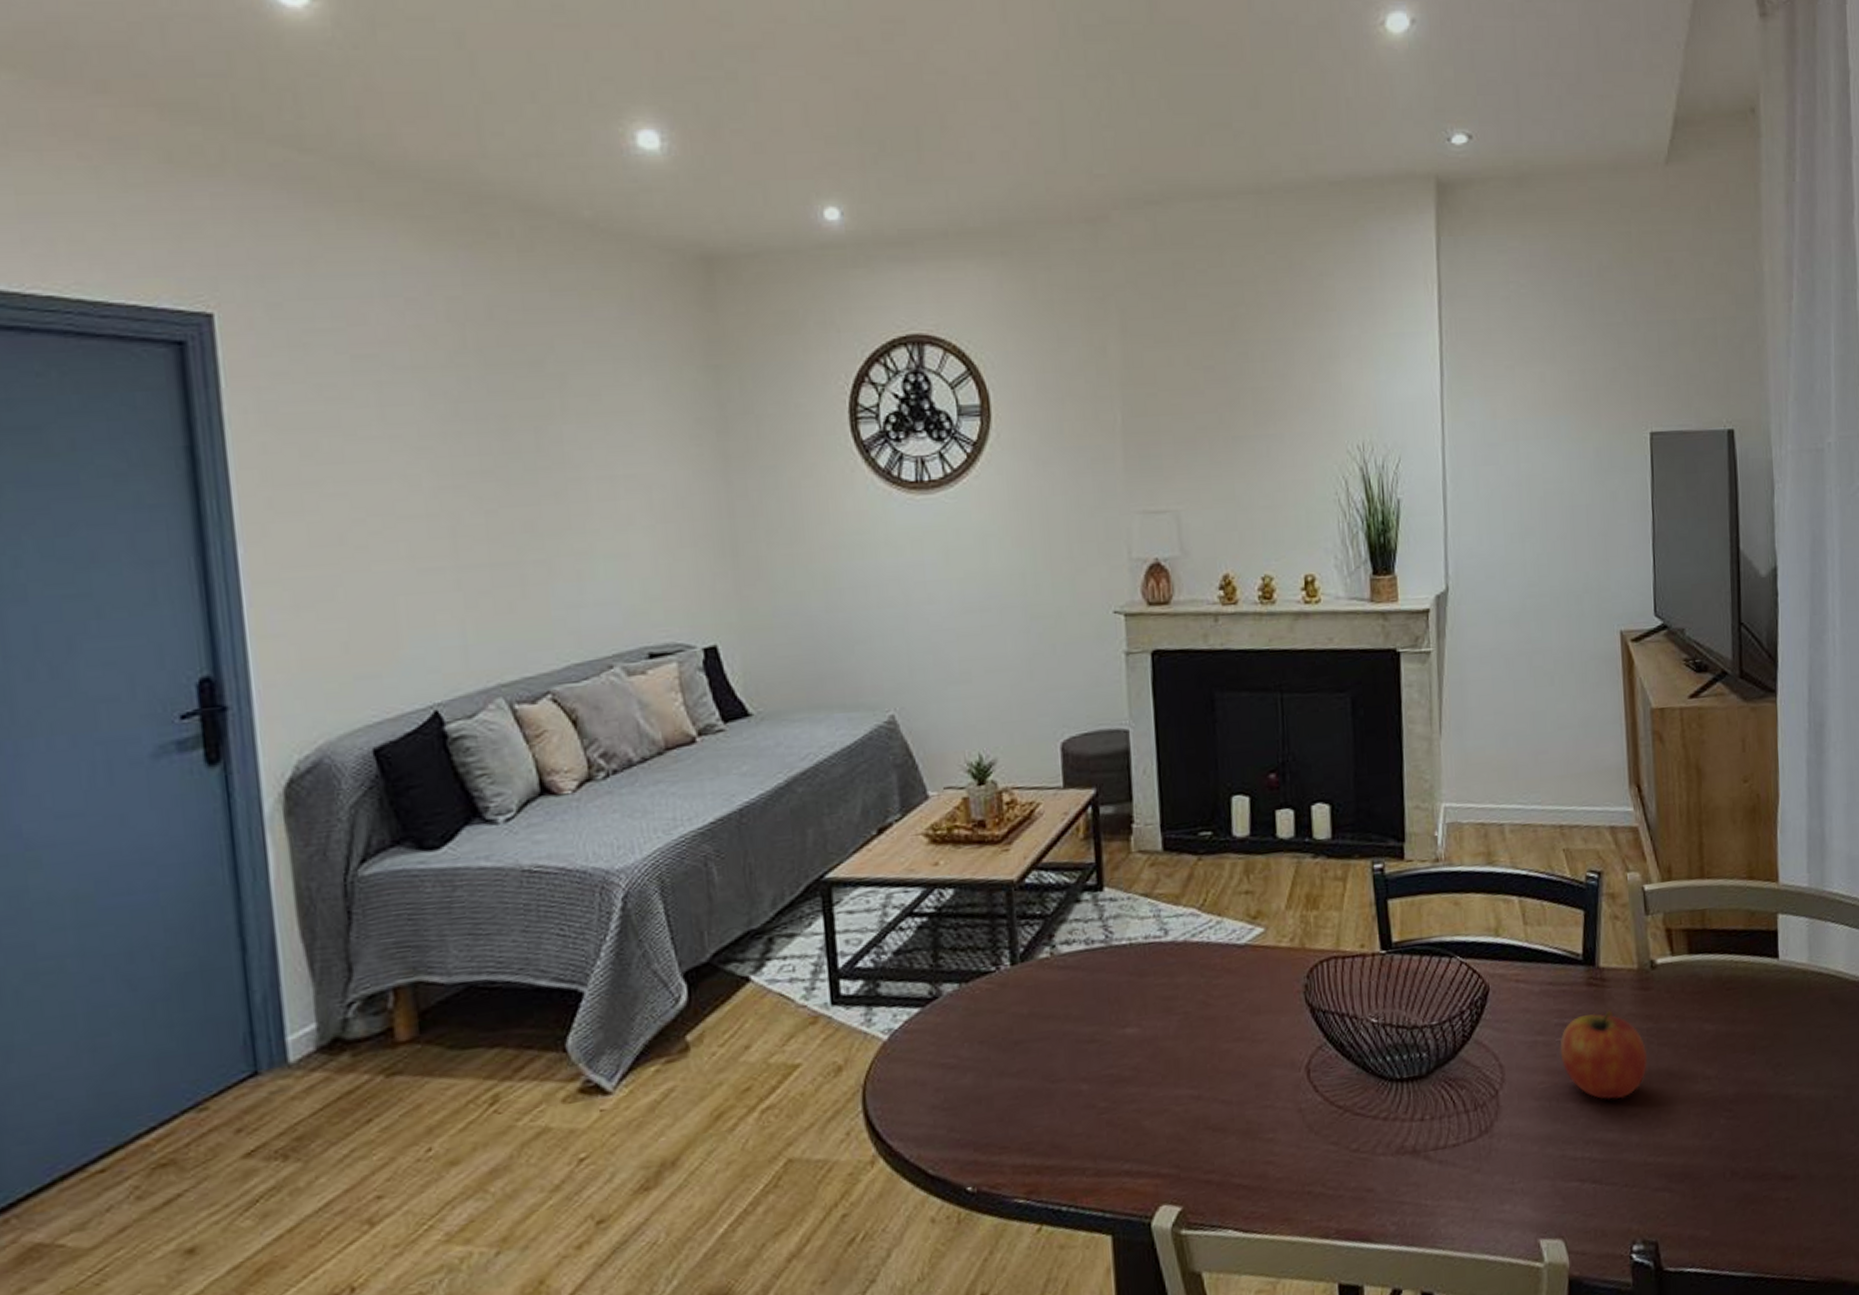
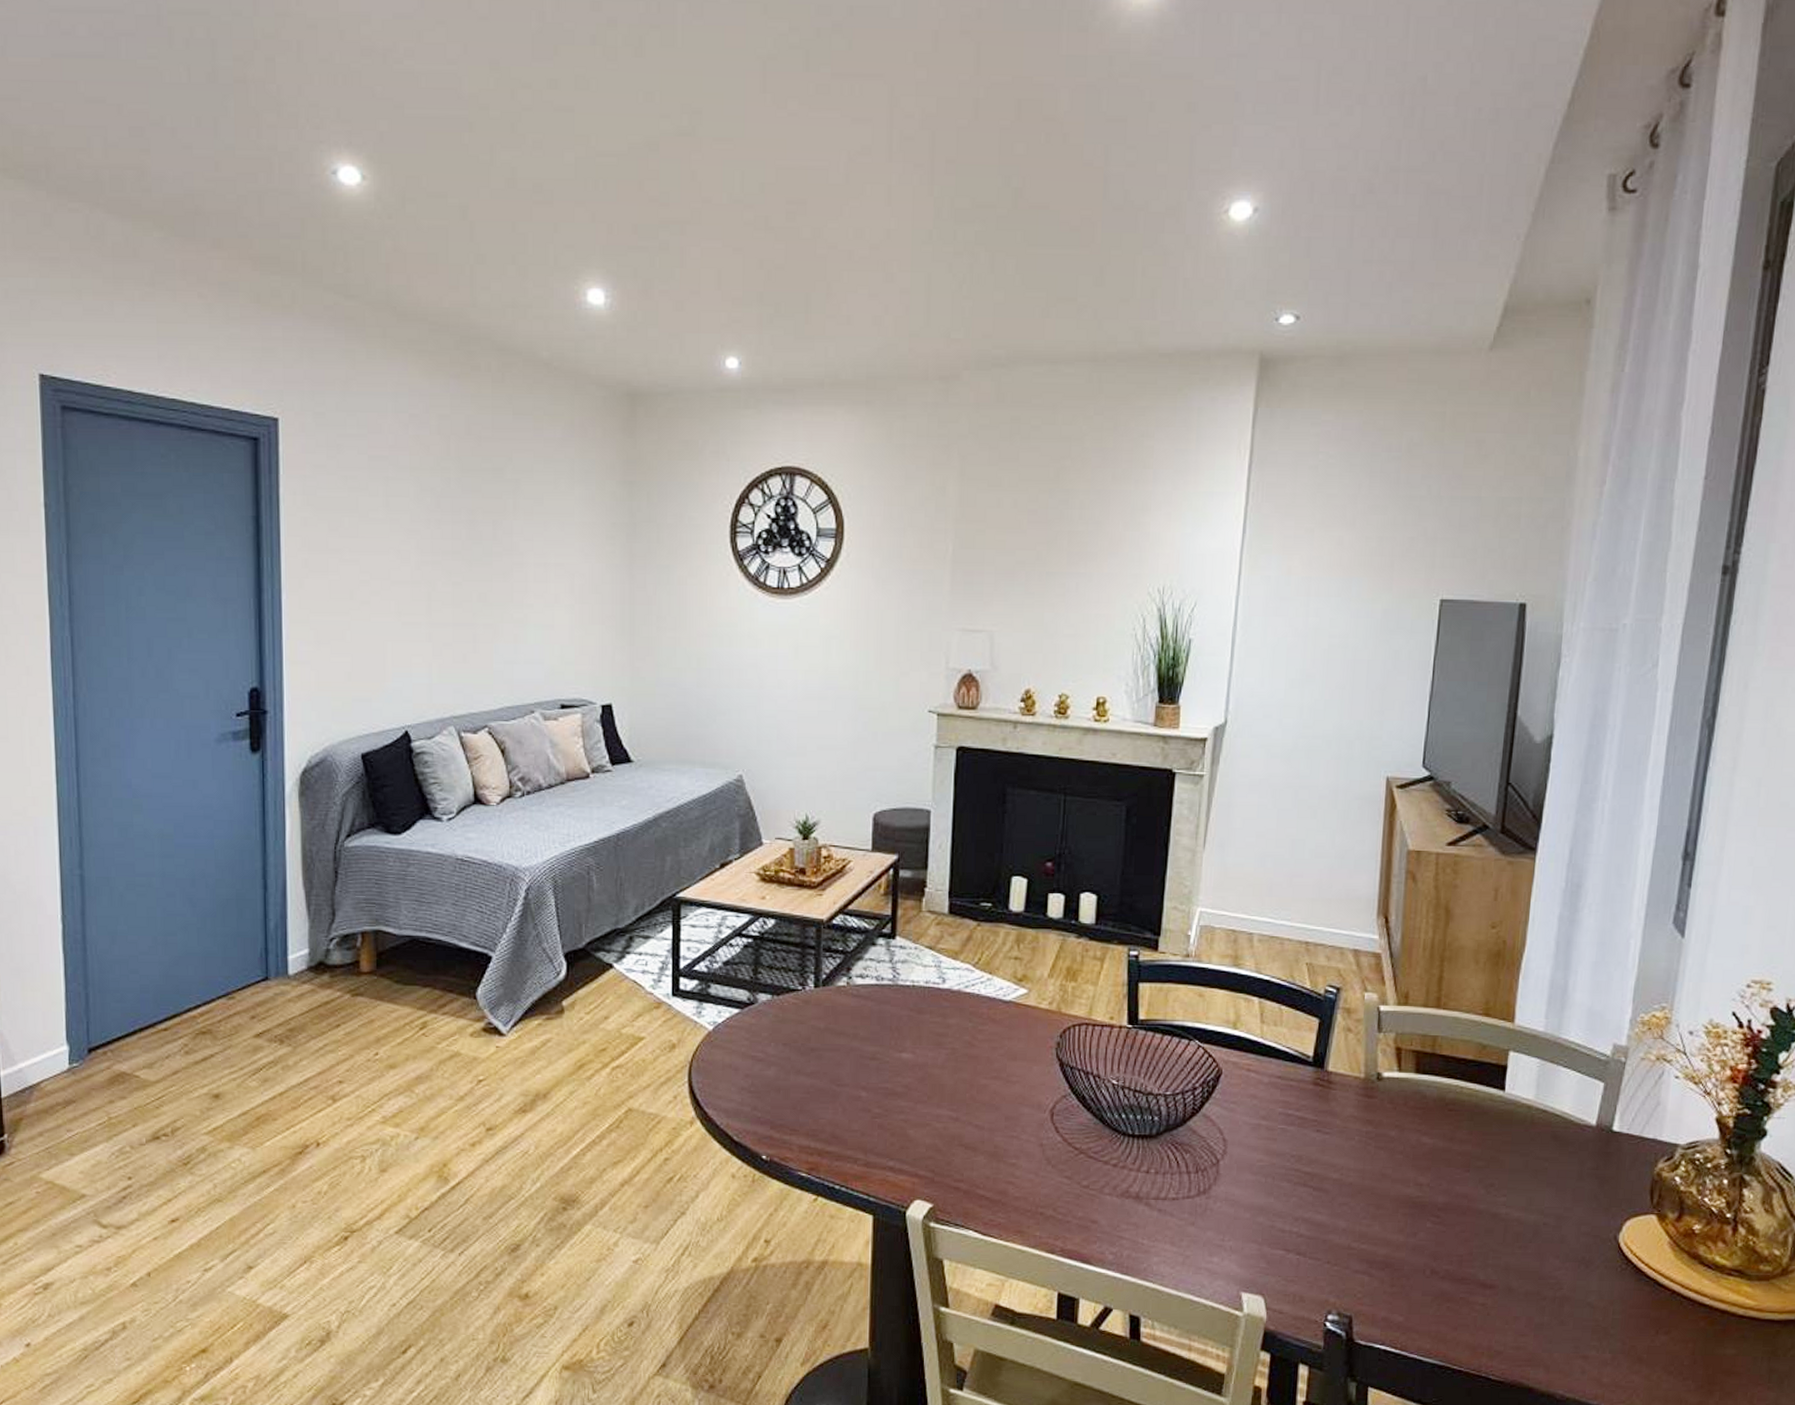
fruit: present [1560,1010,1648,1100] -> none [1281,1109,1363,1188]

